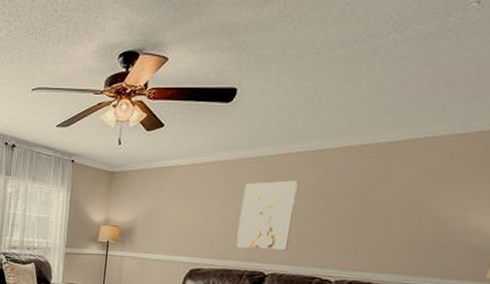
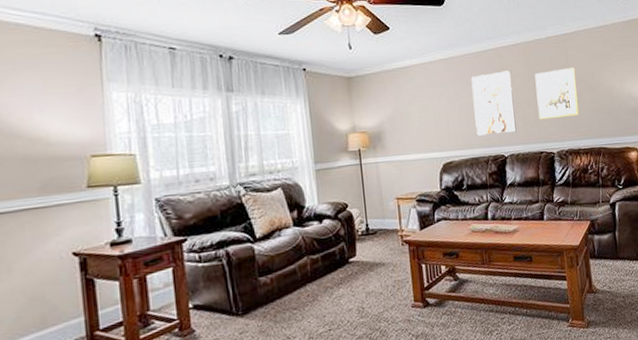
wall art: none [321,184,395,244] -> present [534,68,579,120]

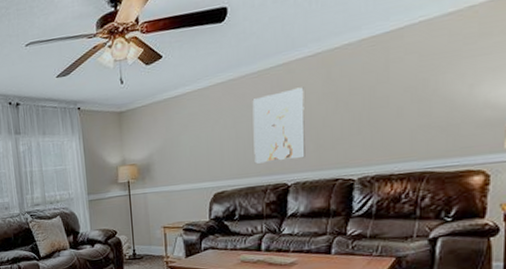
wall art: present [534,68,579,120] -> none [337,74,398,143]

